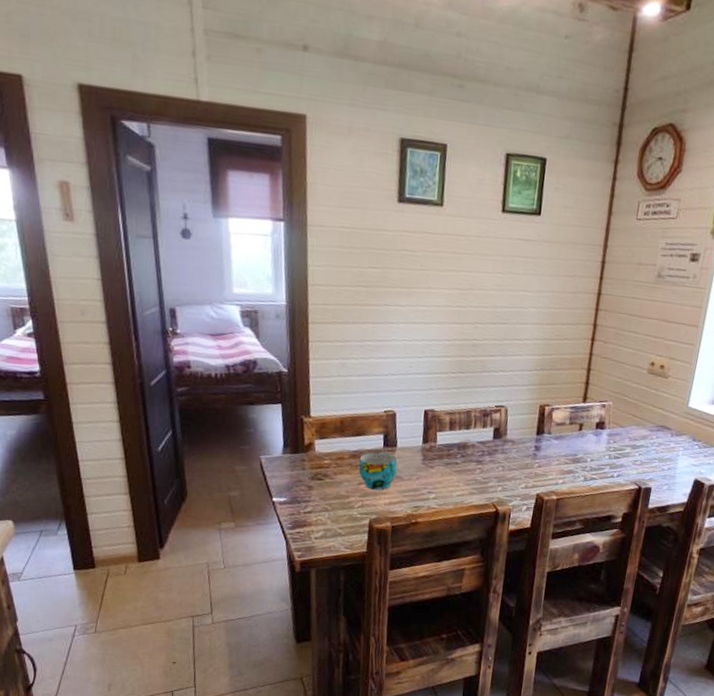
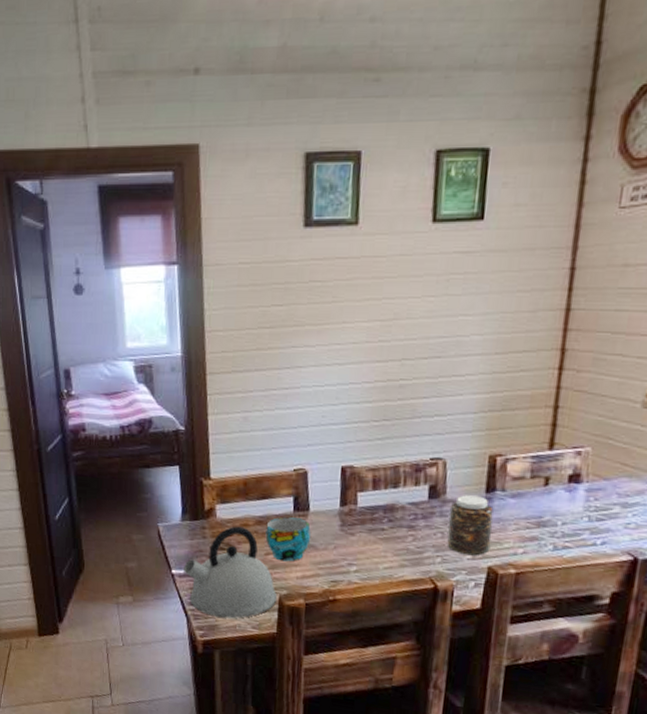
kettle: none [284,459,368,541] -> present [184,526,278,619]
jar: none [506,436,542,485] -> present [447,495,494,555]

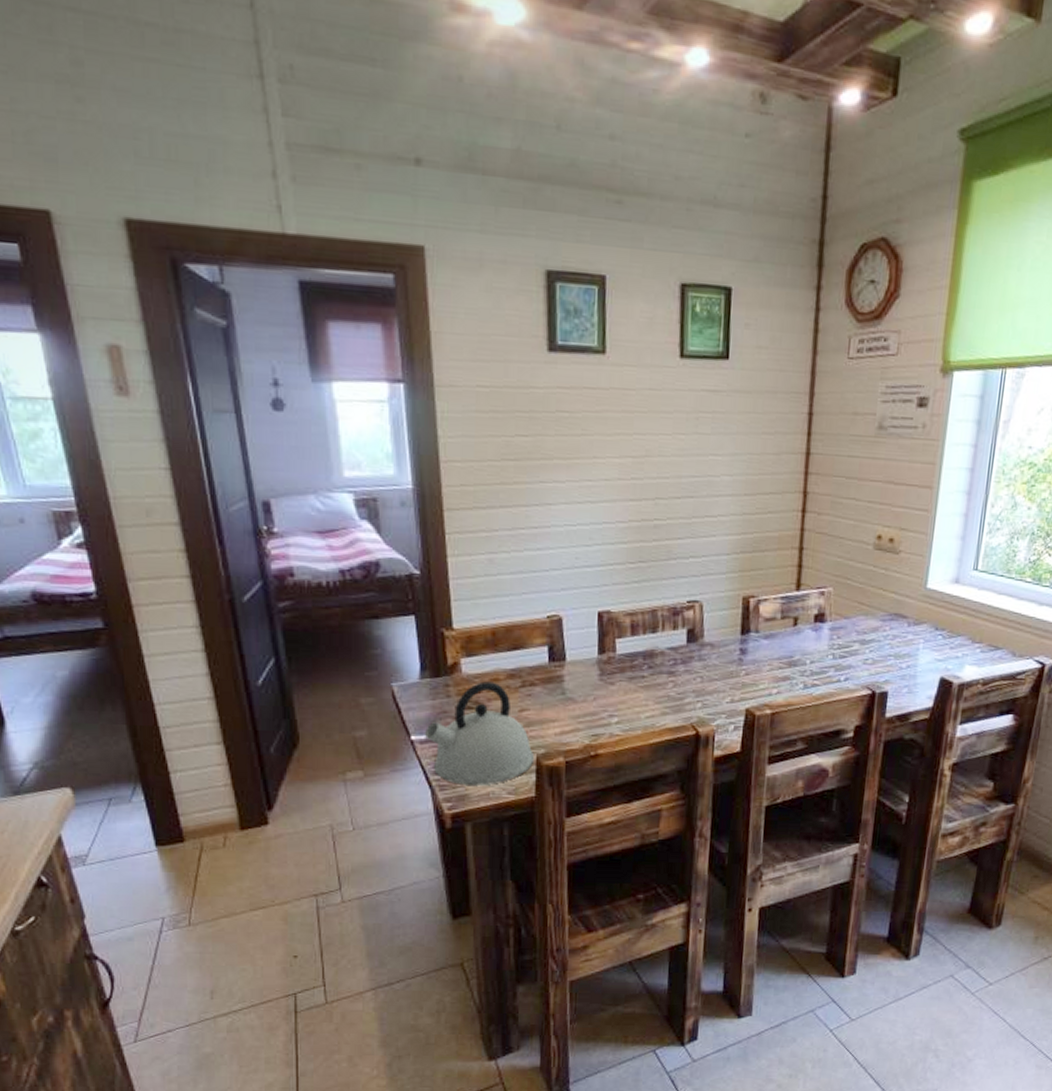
cup: present [265,517,311,562] -> none [519,668,568,718]
jar: present [447,495,494,555] -> none [706,637,749,698]

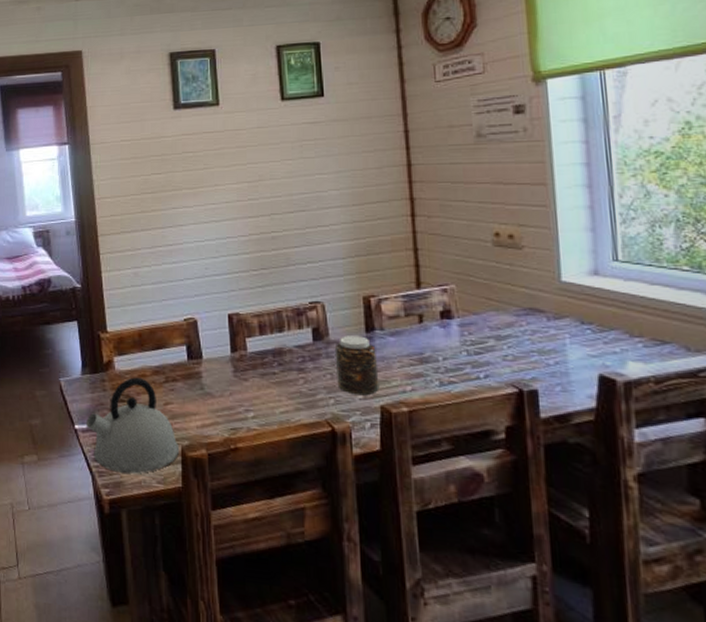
jar: none [706,637,749,698] -> present [334,335,380,394]

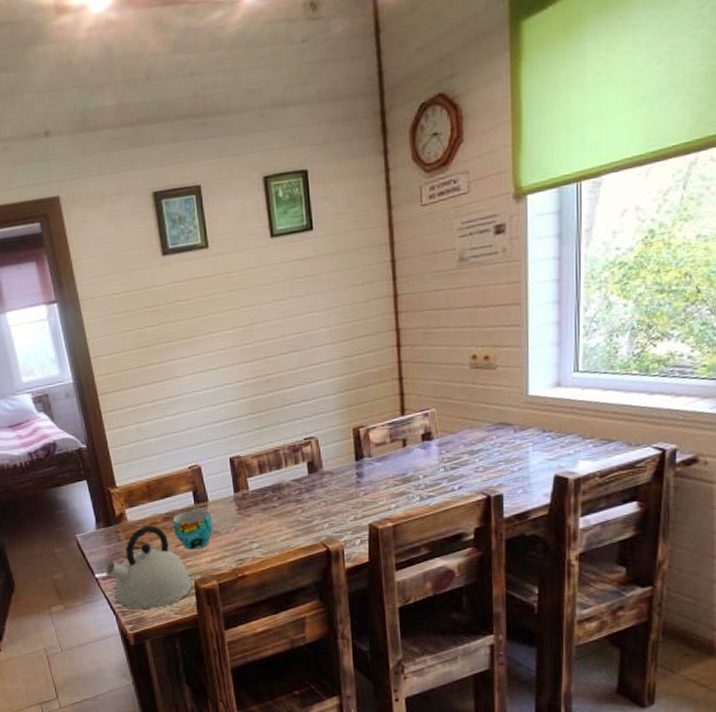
cup: none [163,366,206,411] -> present [172,509,213,550]
jar: present [334,335,380,394] -> none [328,464,368,517]

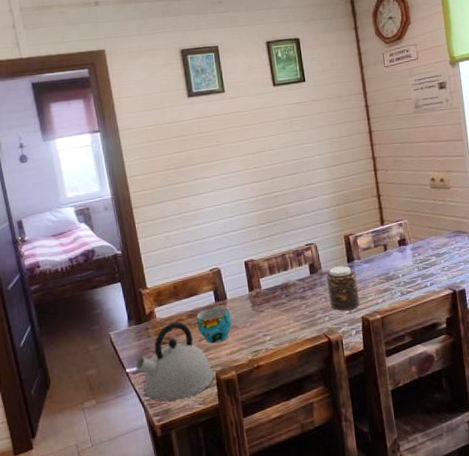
jar: none [328,464,368,517] -> present [326,266,360,311]

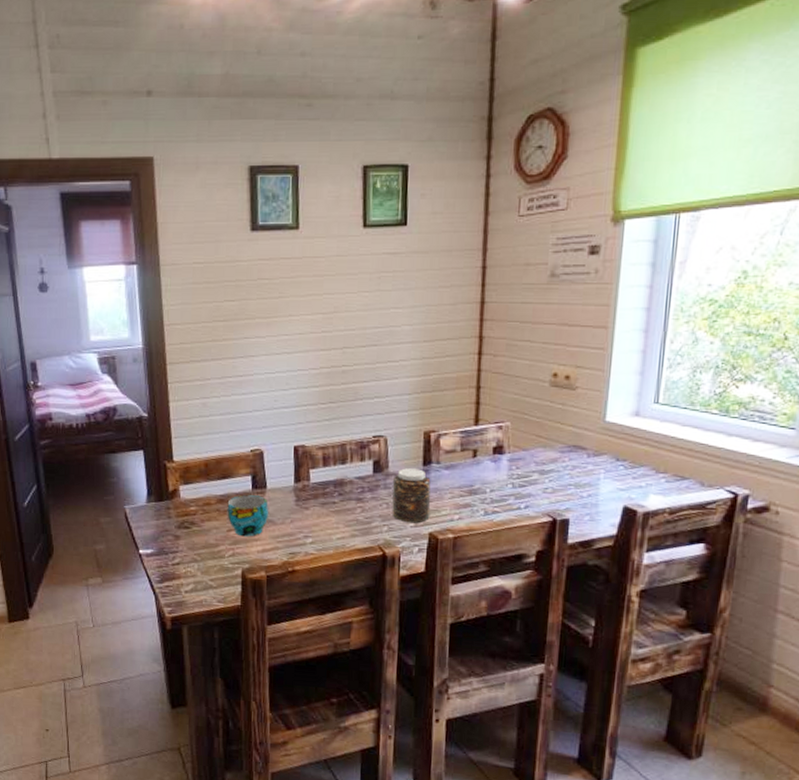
kettle: present [135,322,215,402] -> none [151,505,241,594]

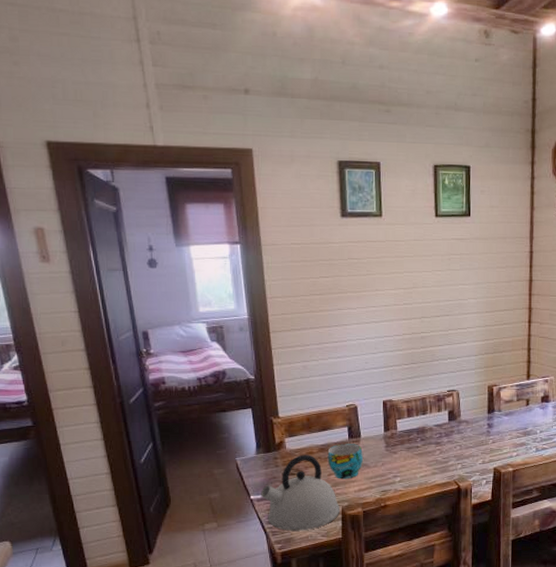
kettle: none [151,505,241,594] -> present [261,454,341,531]
jar: present [392,468,431,522] -> none [464,416,495,460]

